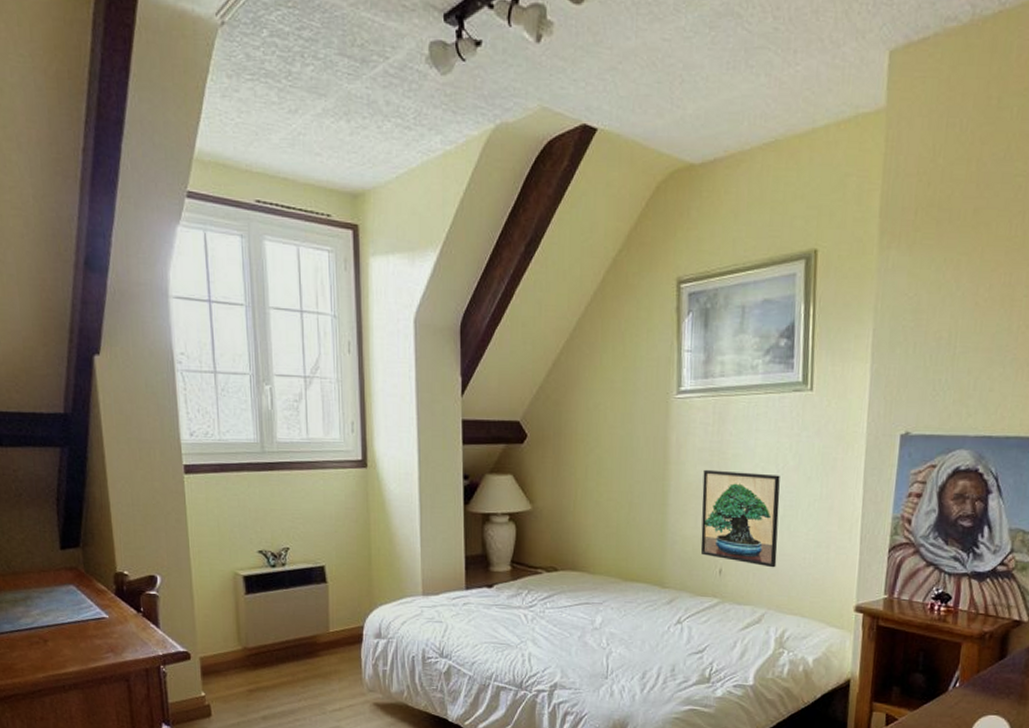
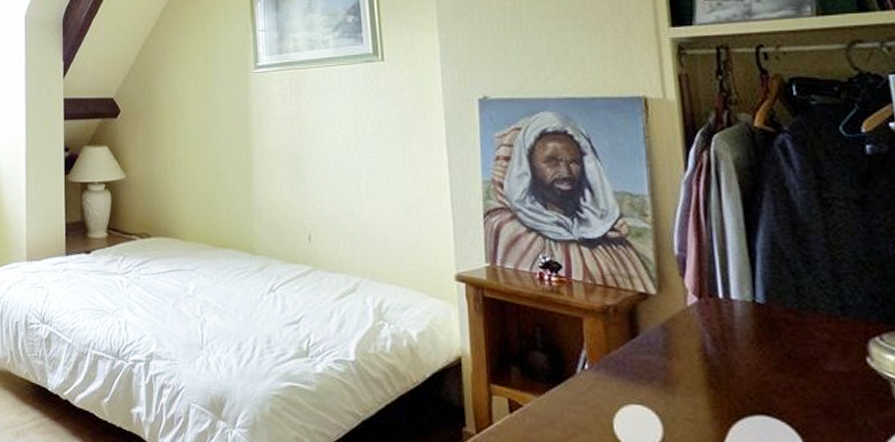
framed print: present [700,469,780,568] -> none [285,137,366,234]

